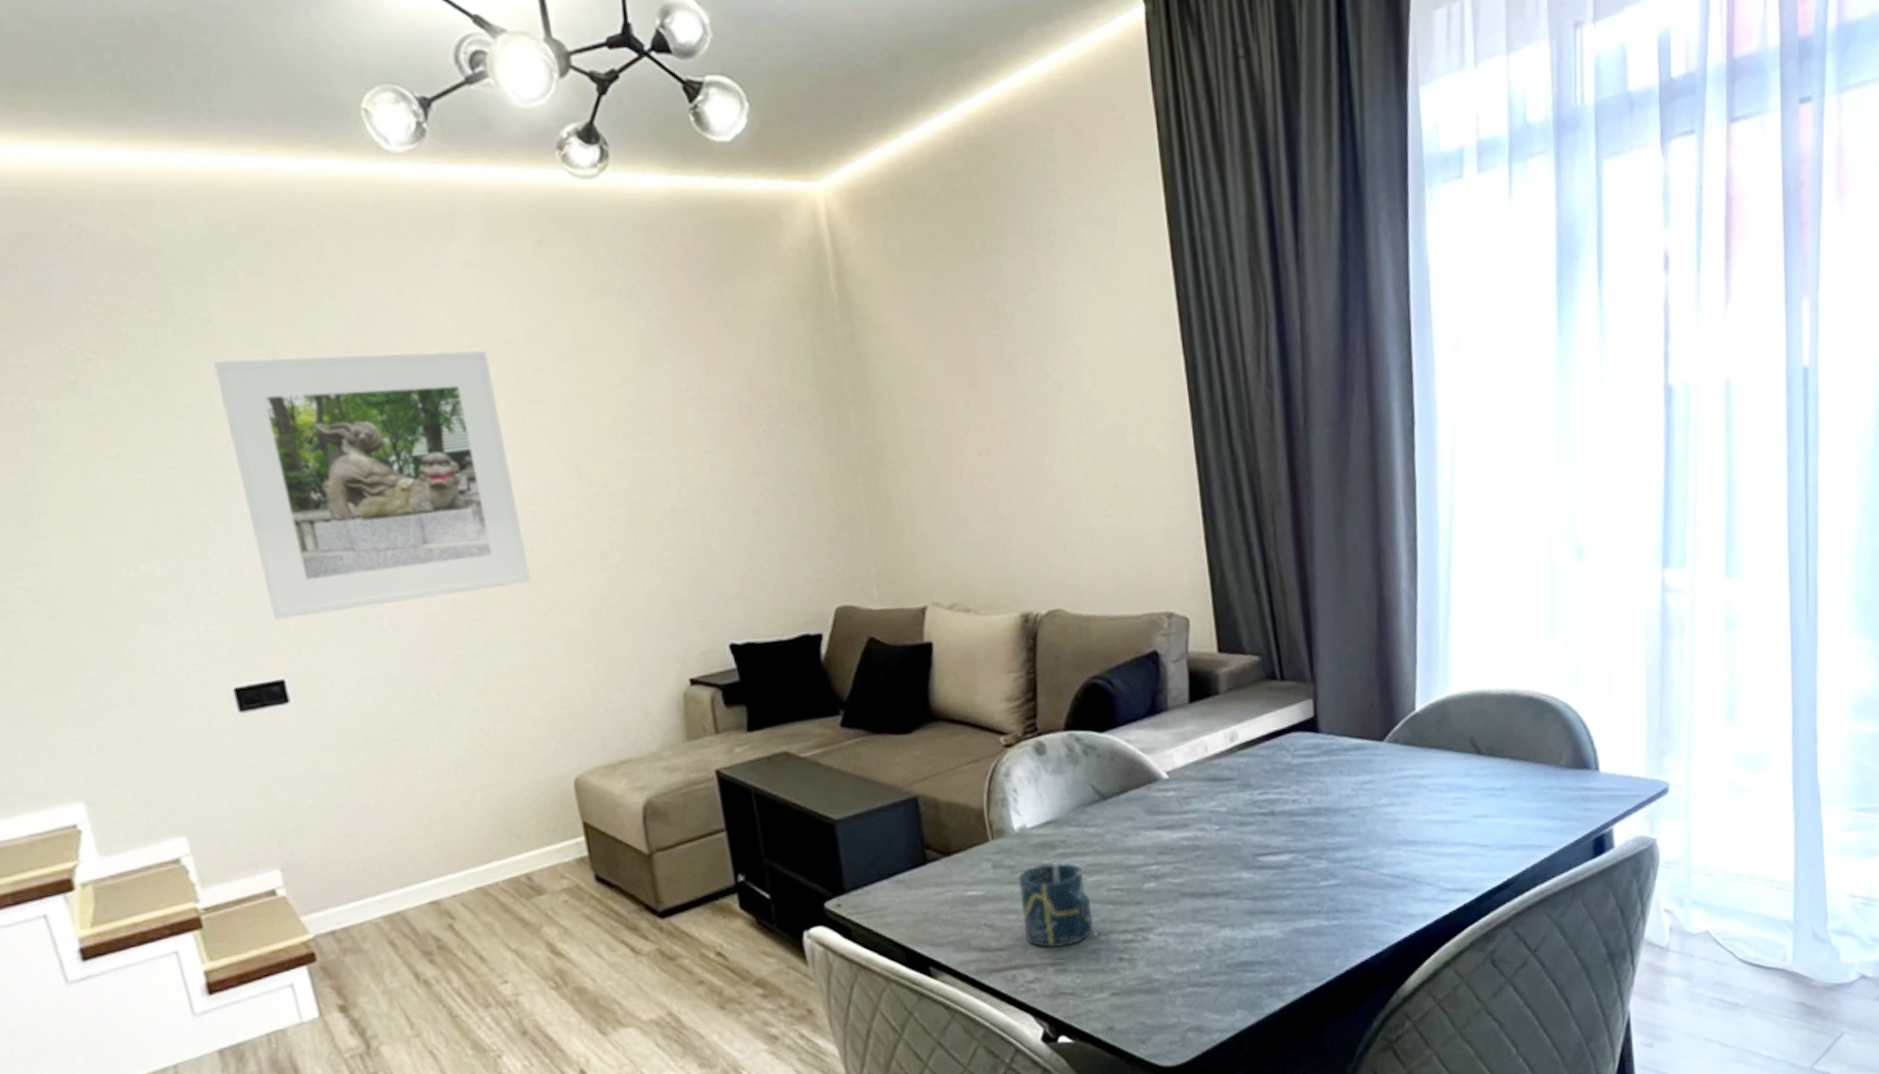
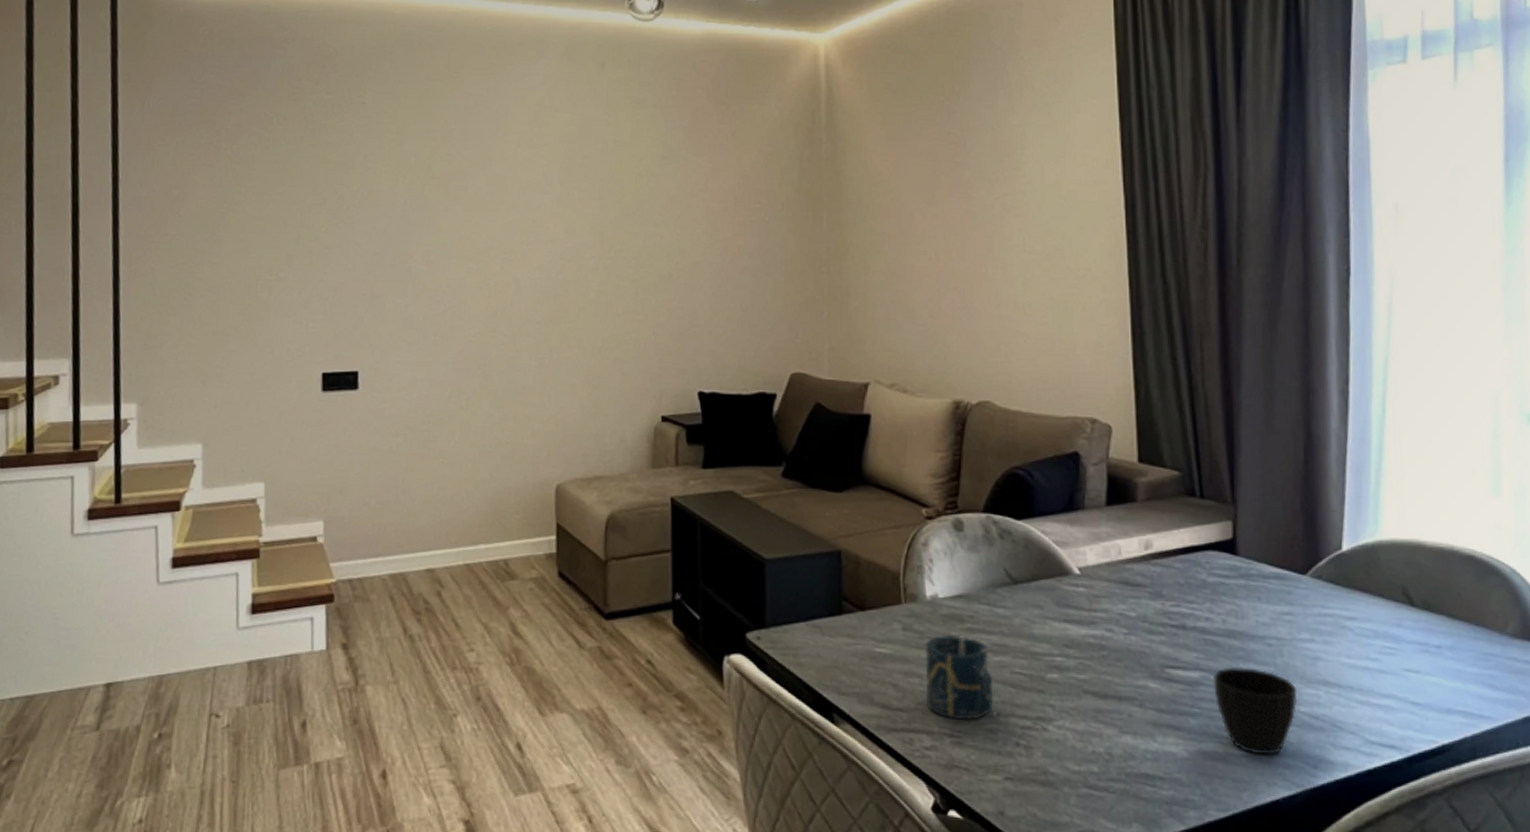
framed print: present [214,350,531,620] -> none [360,133,552,325]
cup: none [1303,841,1381,922] -> present [1213,667,1298,755]

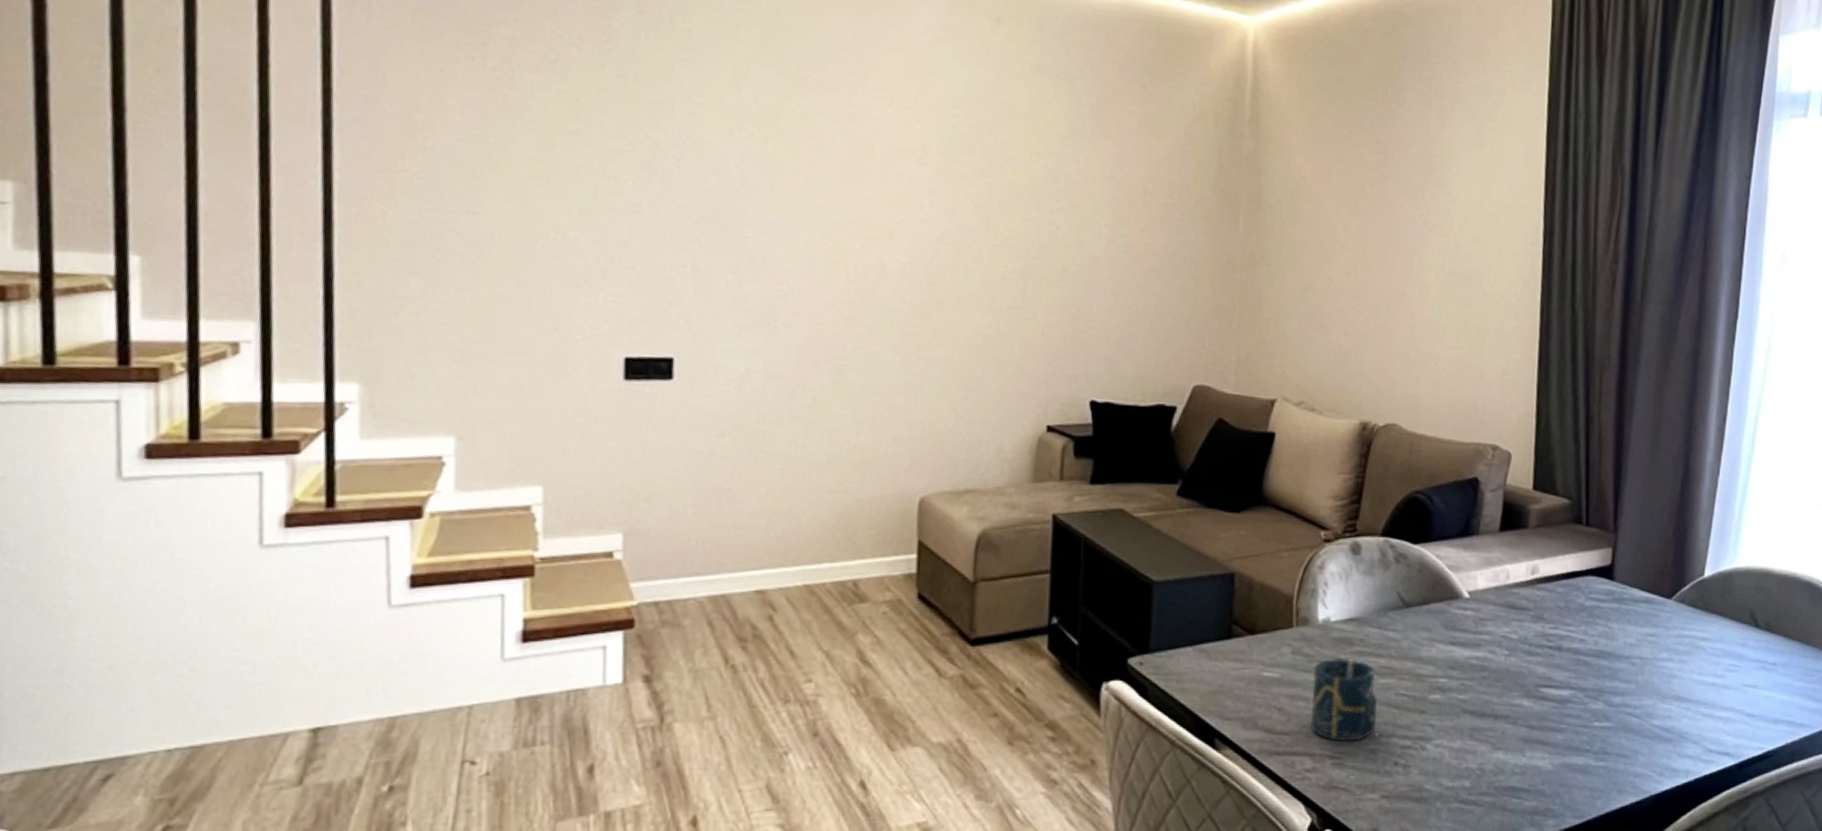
cup: present [1213,667,1298,755] -> none [1581,686,1653,766]

